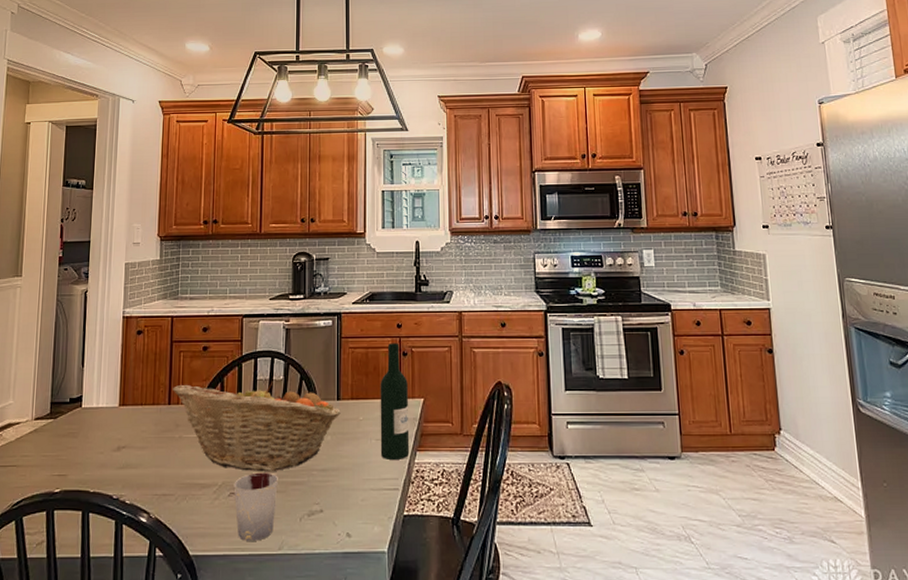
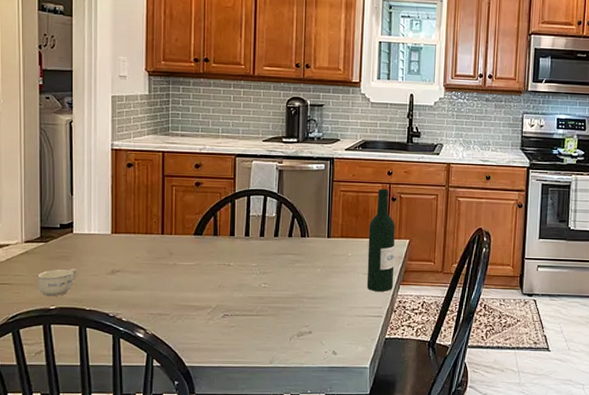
cup: none [44,446,85,479] -> present [37,268,79,297]
fruit basket: present [172,381,341,472] -> none [164,216,331,298]
cup: present [234,472,278,541] -> none [227,298,270,356]

